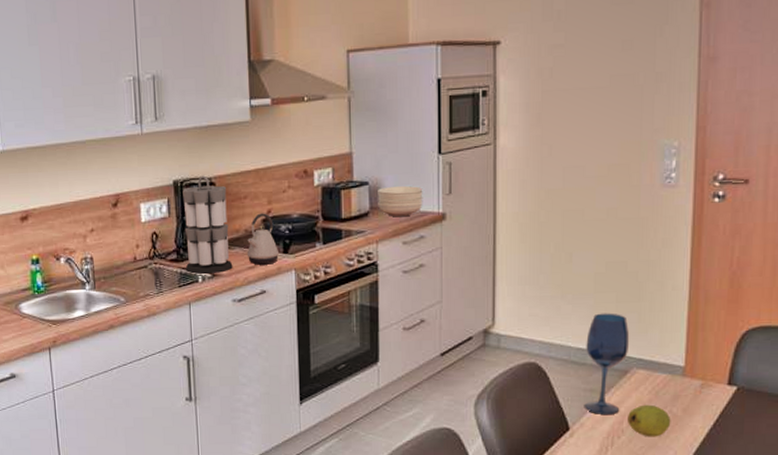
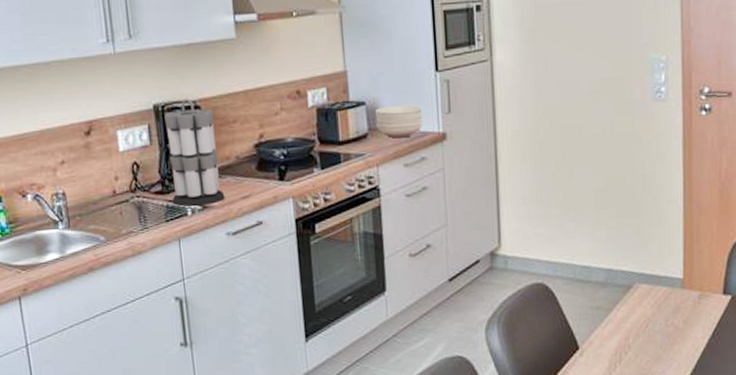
kettle: present [246,213,280,265] -> none [239,137,275,194]
wineglass: present [584,313,630,414] -> none [590,229,631,332]
fruit: present [626,404,671,437] -> none [632,318,674,351]

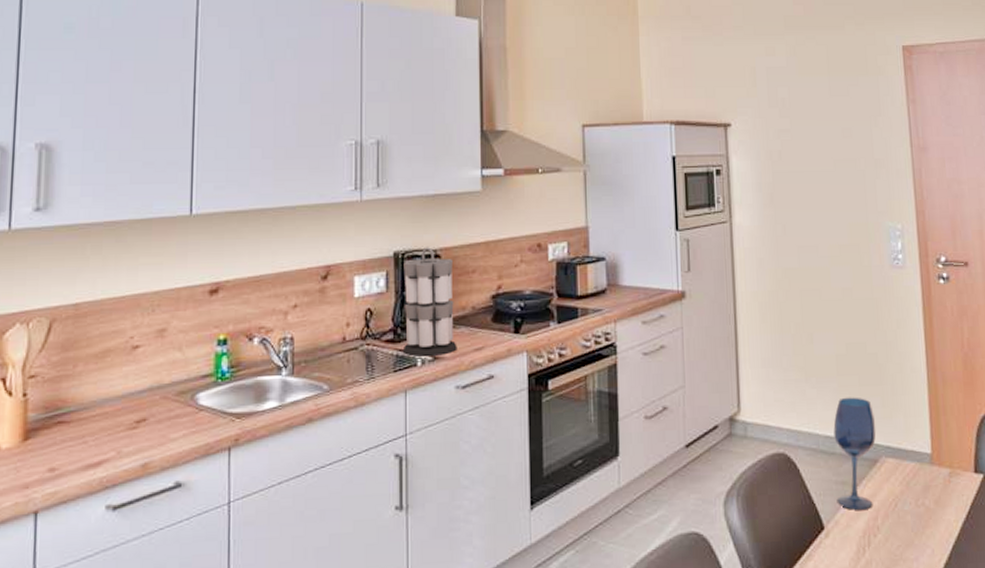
bowl: present [375,105,423,139] -> none [615,262,662,295]
wineglass: none [590,229,631,332] -> present [833,397,876,510]

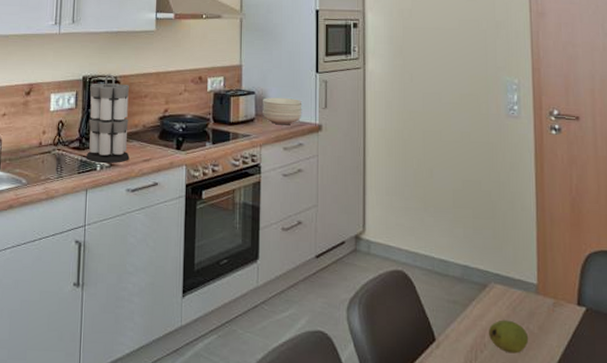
bowl: none [615,262,662,295] -> present [263,98,302,125]
wineglass: present [833,397,876,510] -> none [448,227,487,327]
fruit: none [881,497,925,534] -> present [488,320,529,354]

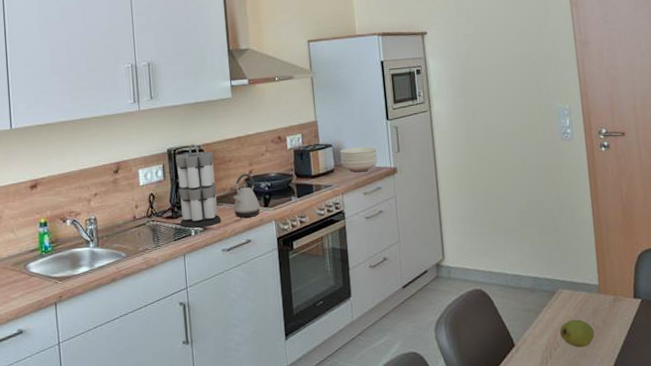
kettle: none [143,111,173,159] -> present [233,173,261,218]

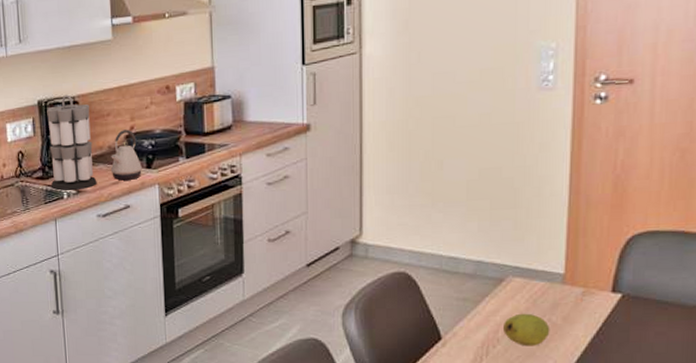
bowl: present [340,146,378,173] -> none [240,98,287,130]

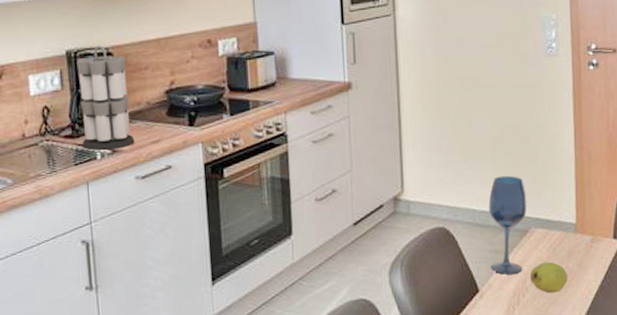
kettle: present [110,129,143,181] -> none [149,84,185,139]
wineglass: none [456,220,505,324] -> present [488,175,527,275]

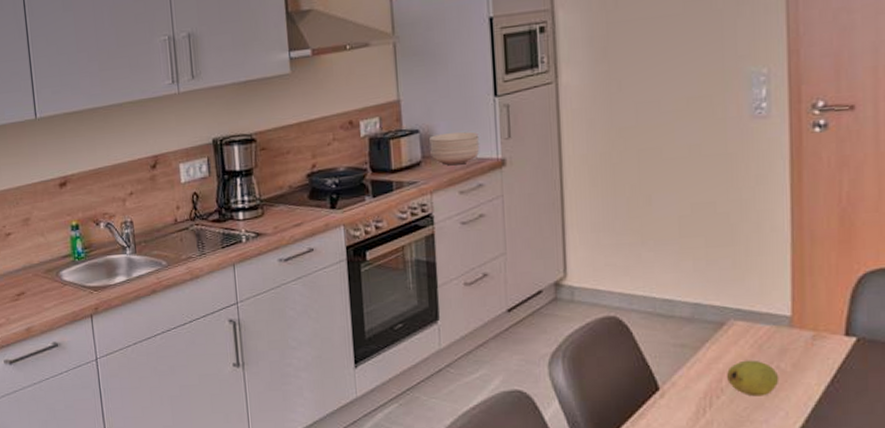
spice rack: present [76,45,135,150] -> none [222,132,278,234]
bowl: none [284,55,329,87] -> present [429,131,480,166]
wineglass: present [488,175,527,275] -> none [673,259,724,372]

